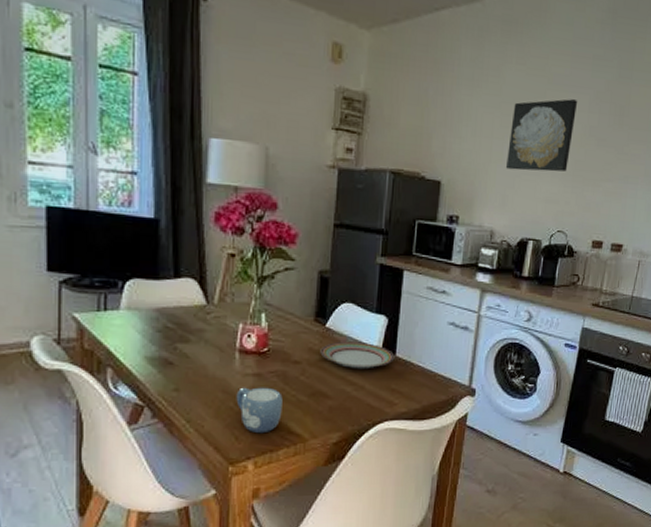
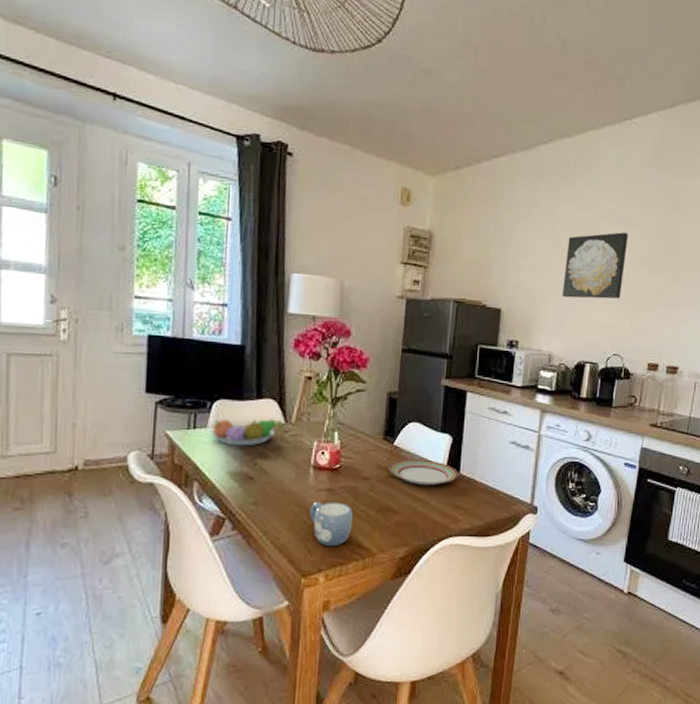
fruit bowl: none [124,299,204,330] -> present [211,419,283,446]

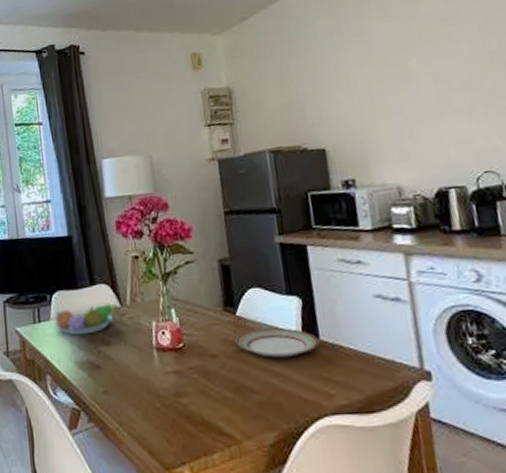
mug: present [309,501,353,547] -> none [161,384,209,436]
wall art: present [561,232,629,299] -> none [387,31,475,120]

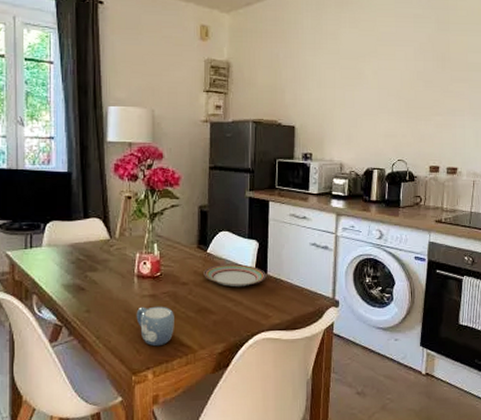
fruit bowl: present [54,304,119,336] -> none [45,236,108,262]
mug: none [161,384,209,436] -> present [136,306,174,347]

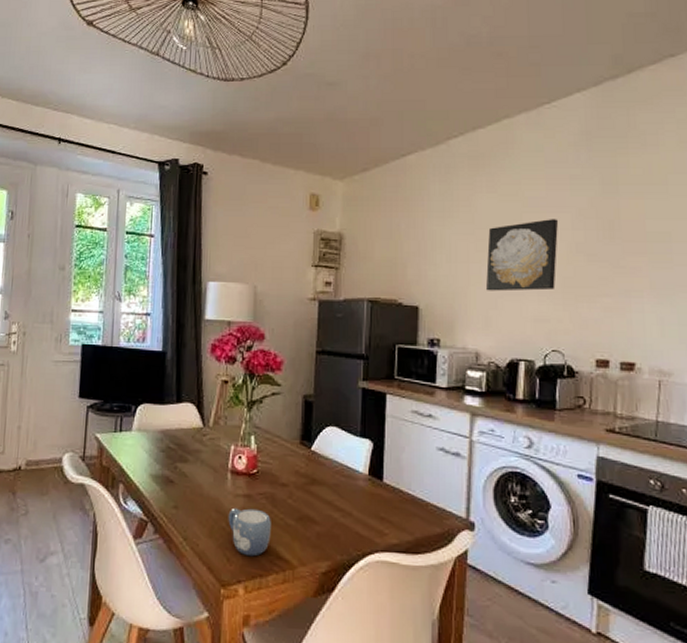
plate: present [204,263,267,288] -> none [306,465,382,495]
wall art: none [348,51,405,112] -> present [485,219,559,292]

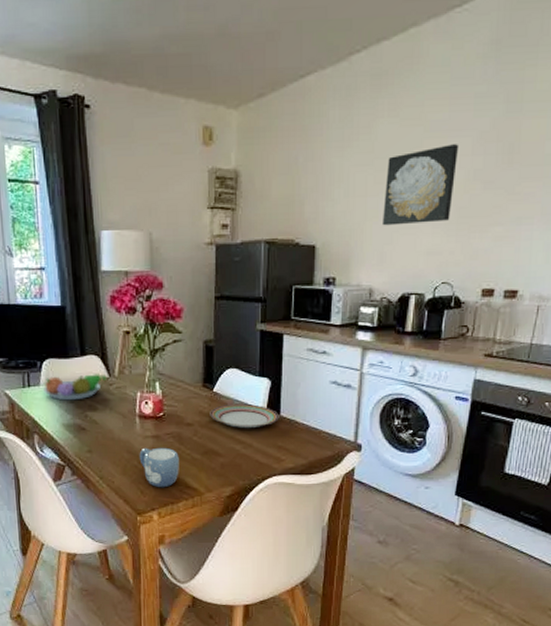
fruit bowl: none [135,422,201,450] -> present [43,374,107,401]
plate: none [306,465,382,495] -> present [210,403,280,429]

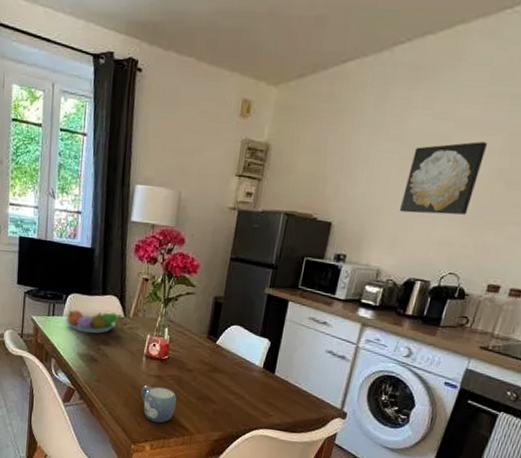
plate: present [210,403,280,429] -> none [210,357,274,383]

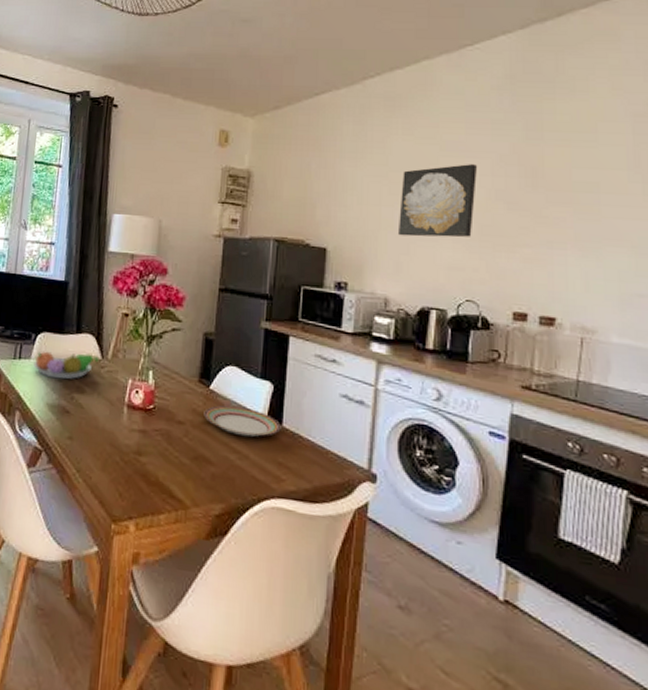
mug: present [140,385,177,424] -> none [122,442,166,494]
plate: none [210,357,274,383] -> present [204,405,281,437]

